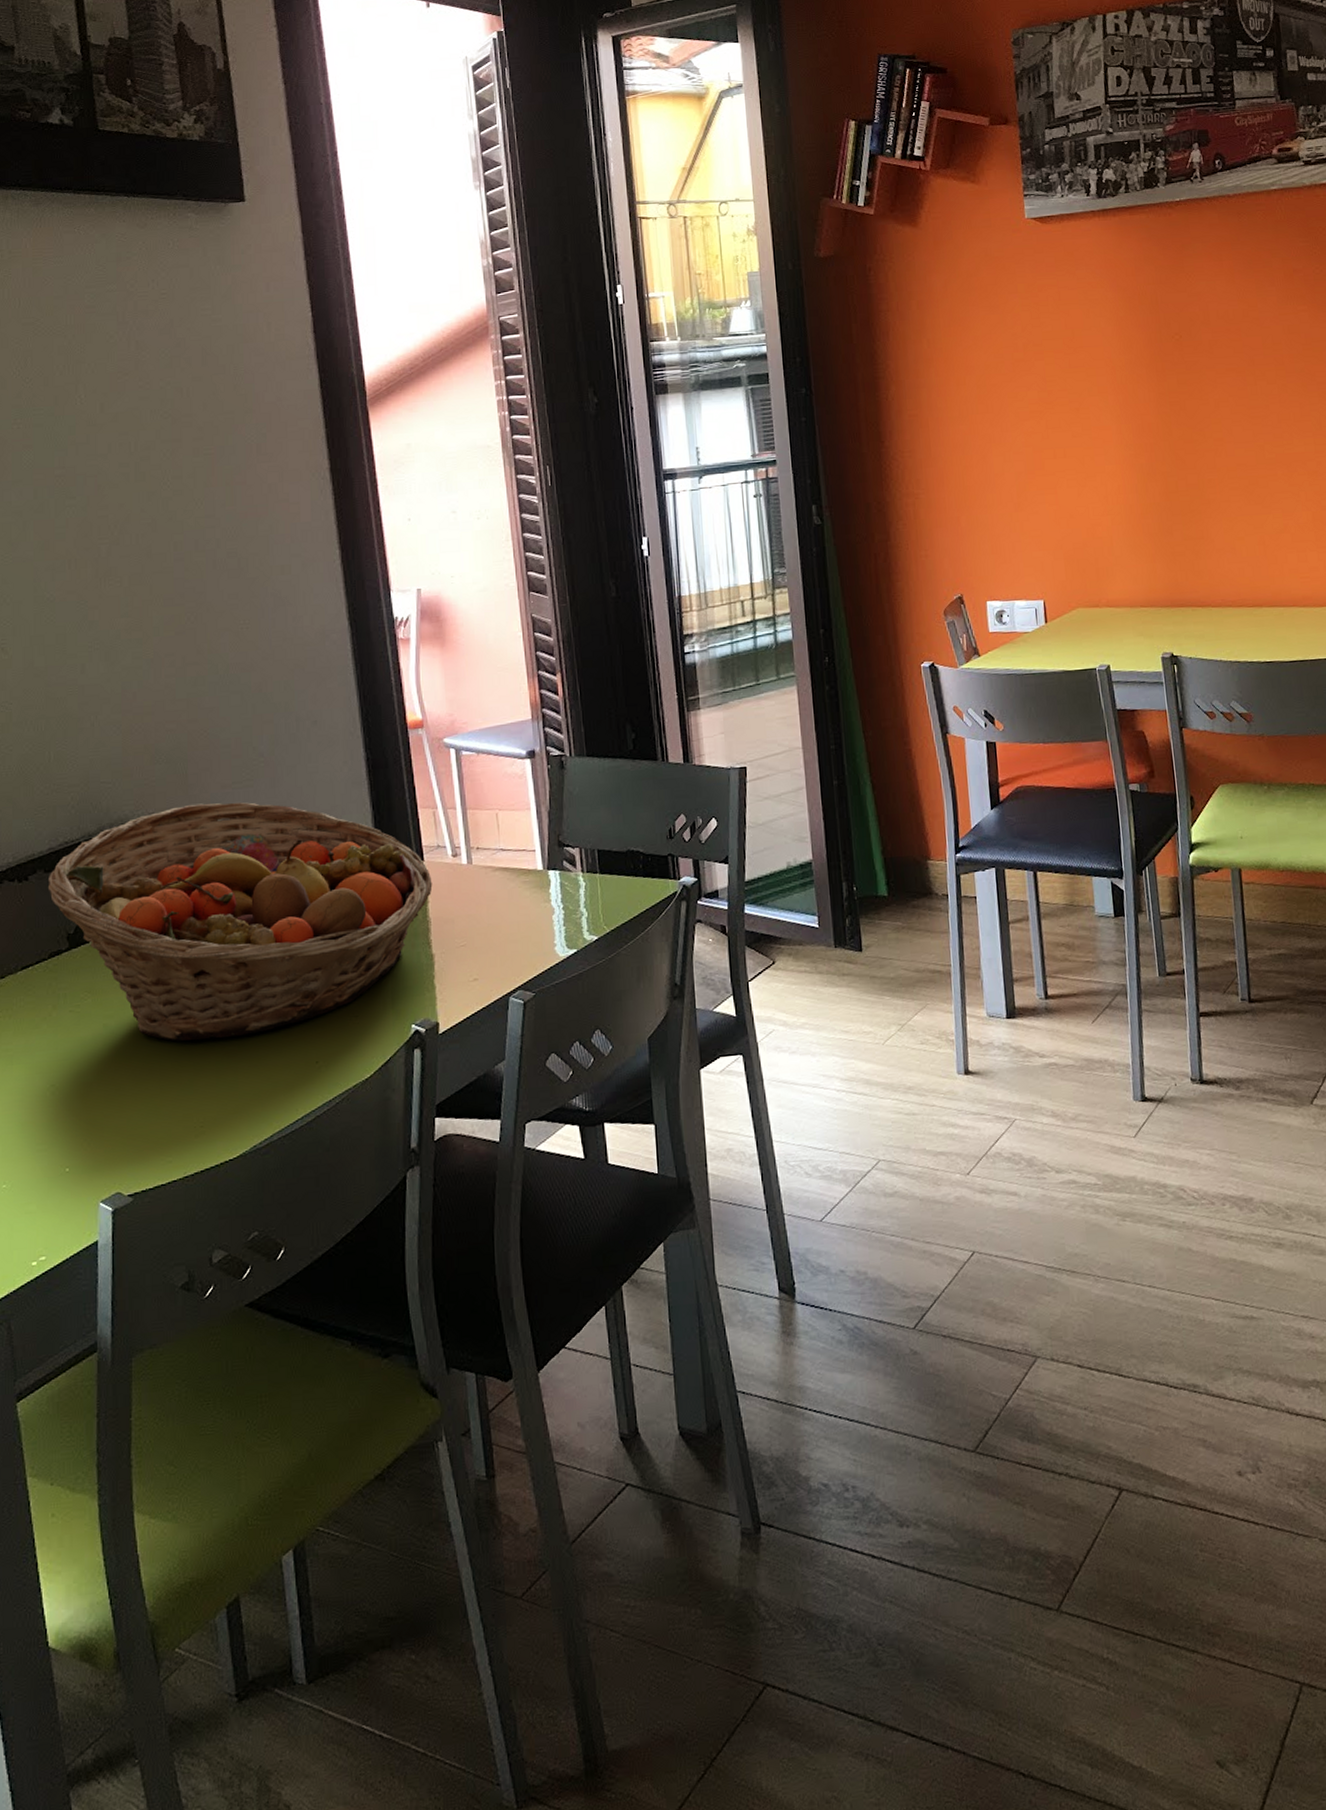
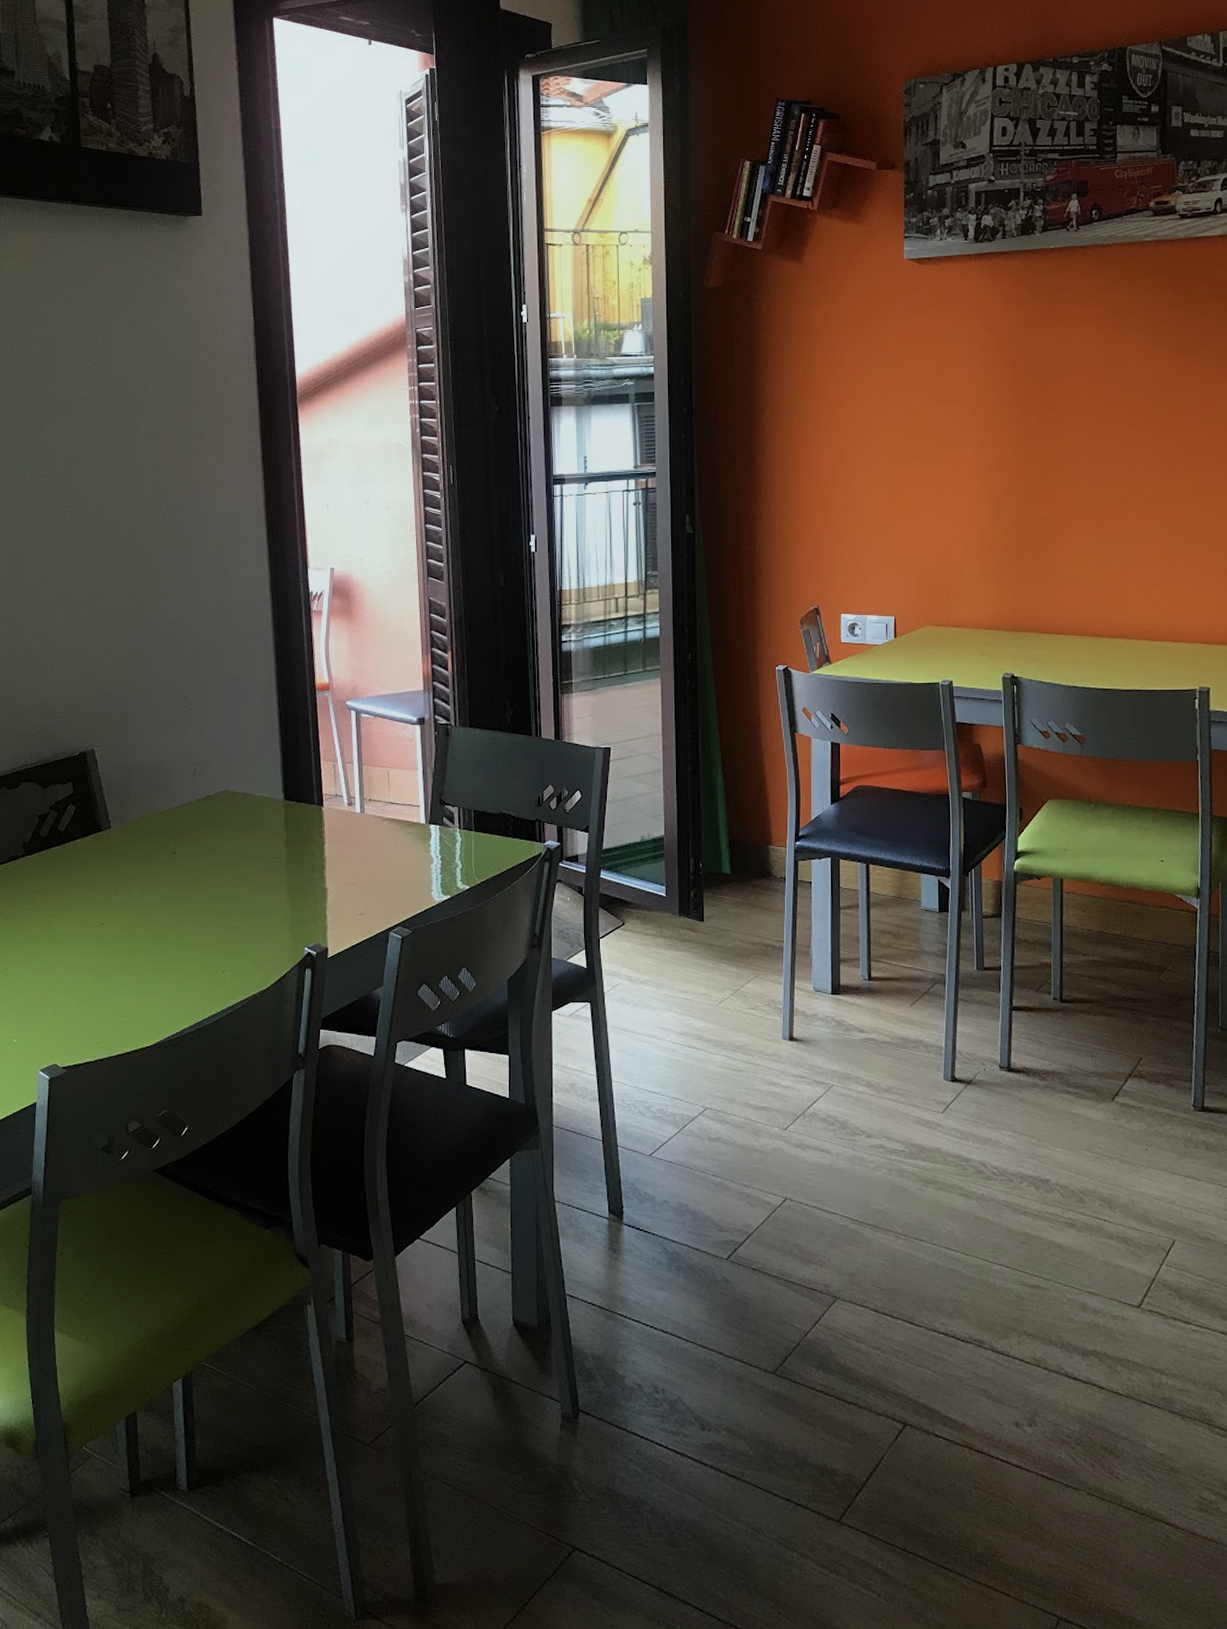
fruit basket: present [47,802,433,1041] -> none [9,741,330,944]

